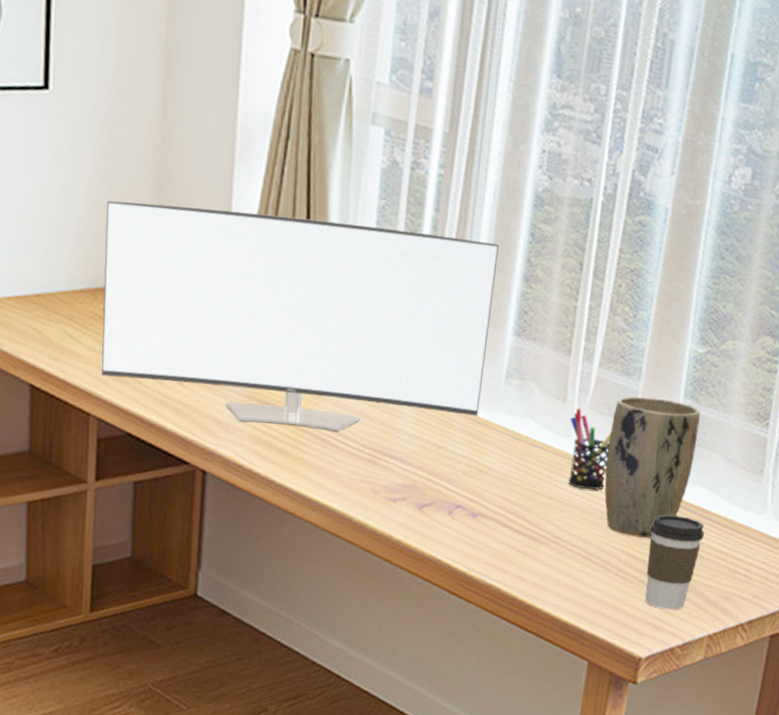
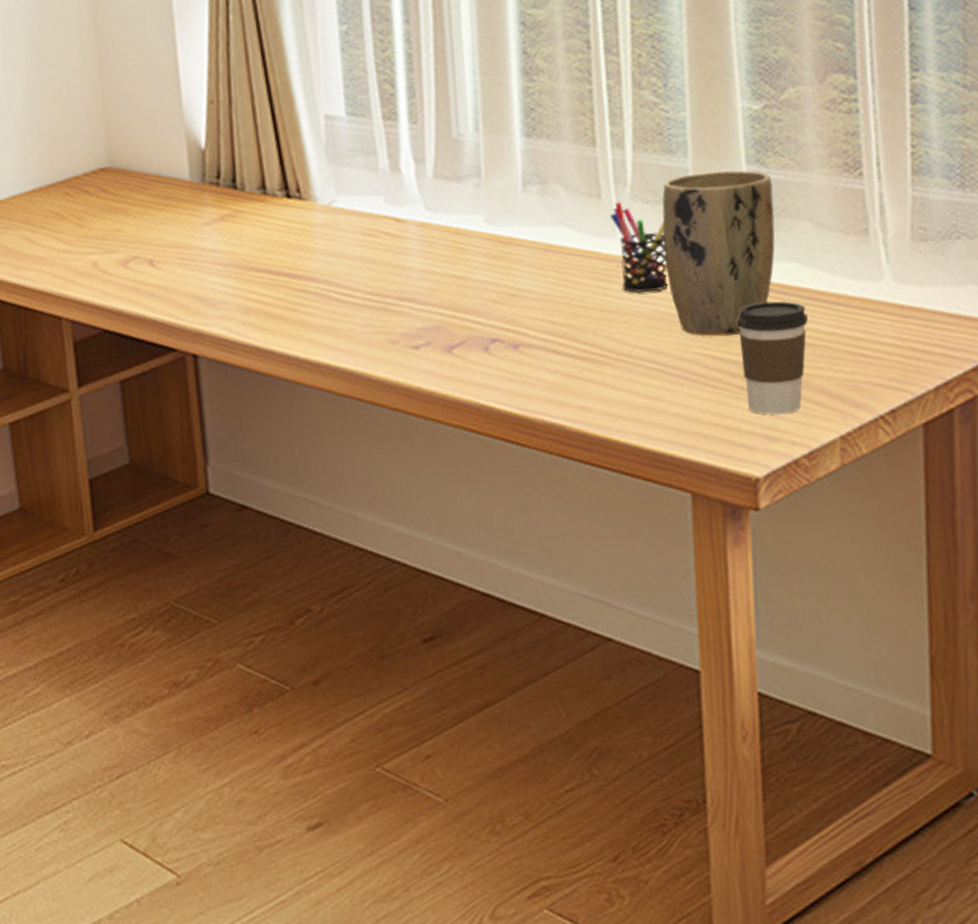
monitor: present [101,200,499,432] -> none [46,42,498,294]

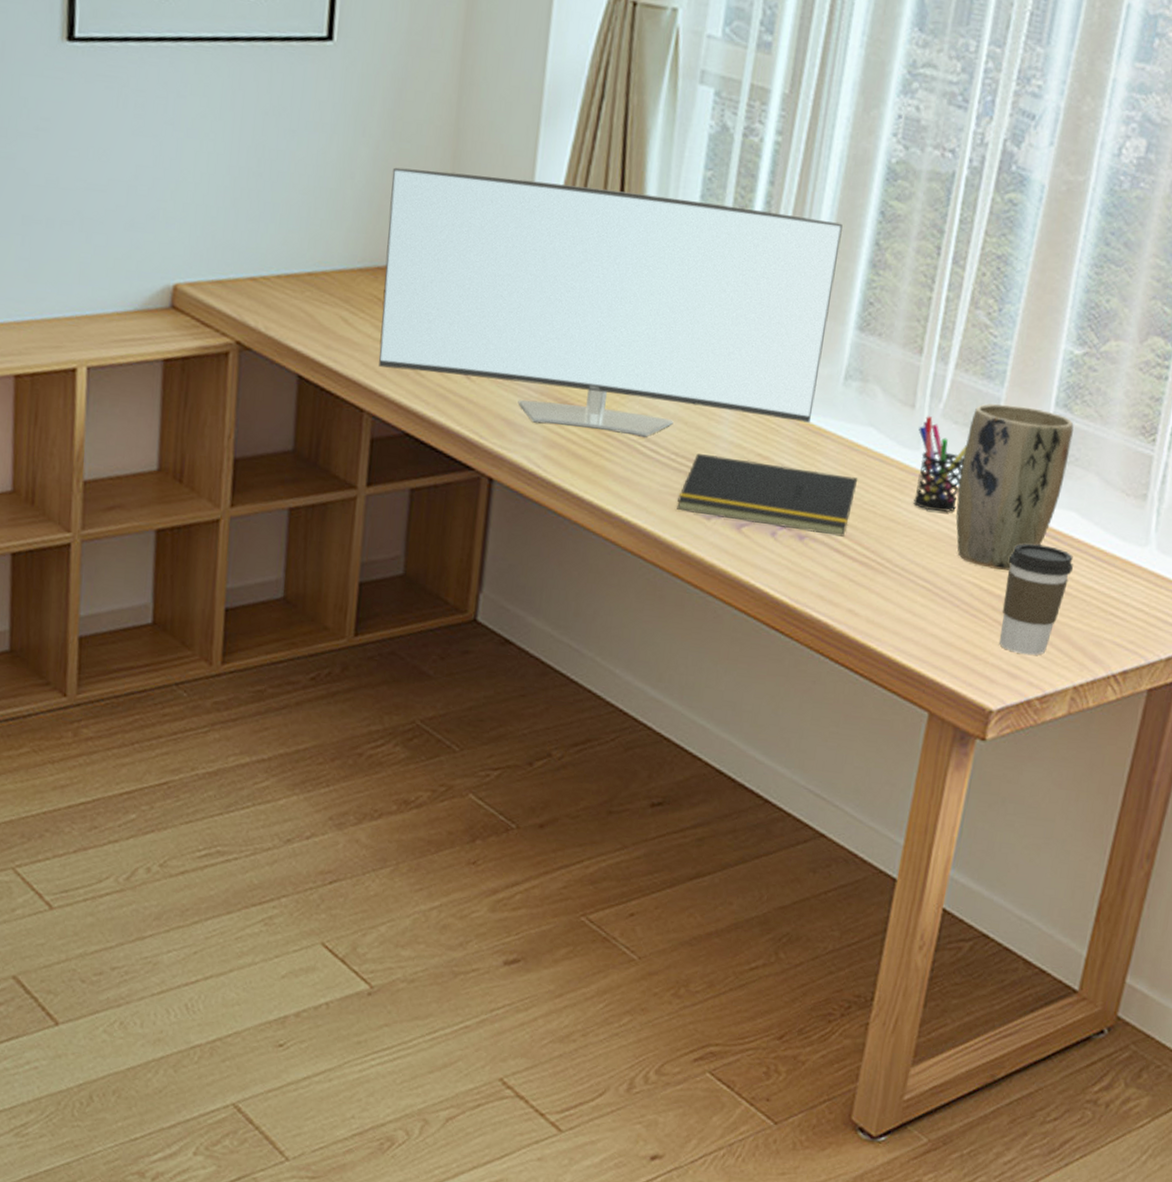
monitor: none [46,42,498,294] -> present [379,167,843,437]
notepad: none [382,277,561,347] -> present [677,454,857,537]

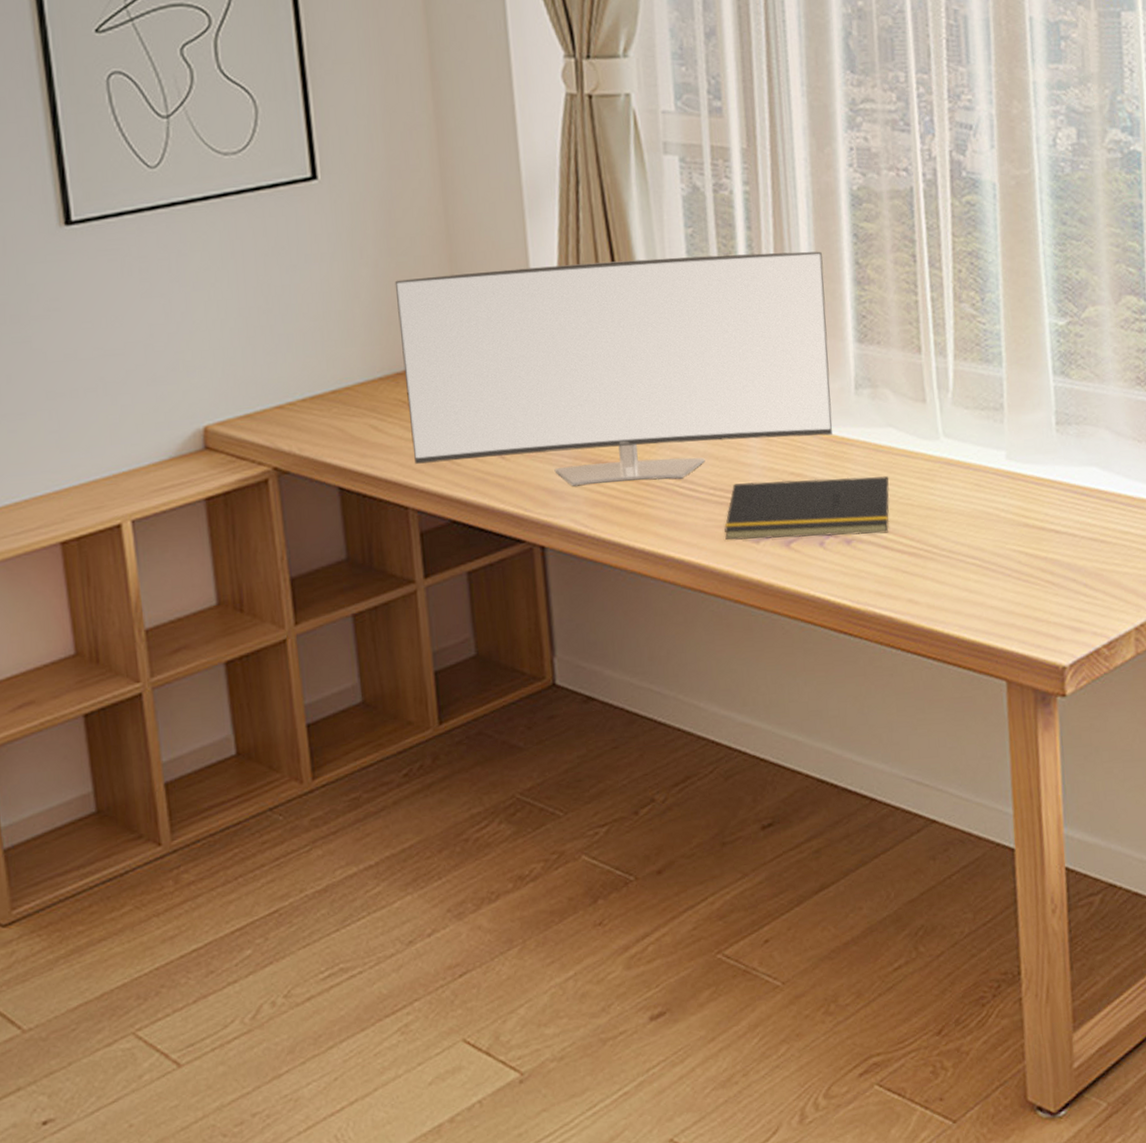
pen holder: present [913,416,968,512] -> none [934,407,986,493]
plant pot: present [955,403,1074,571] -> none [980,380,1078,534]
coffee cup: present [999,543,1073,655] -> none [1046,502,1107,608]

